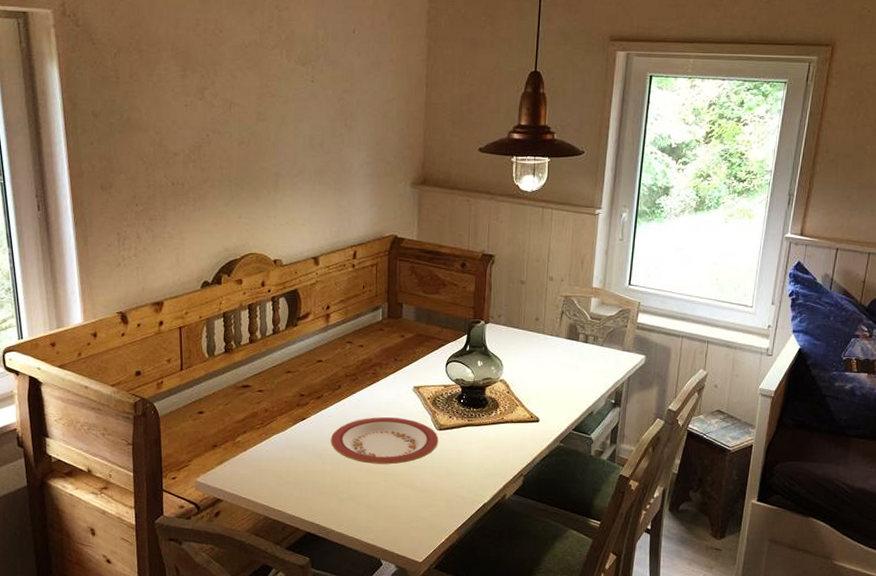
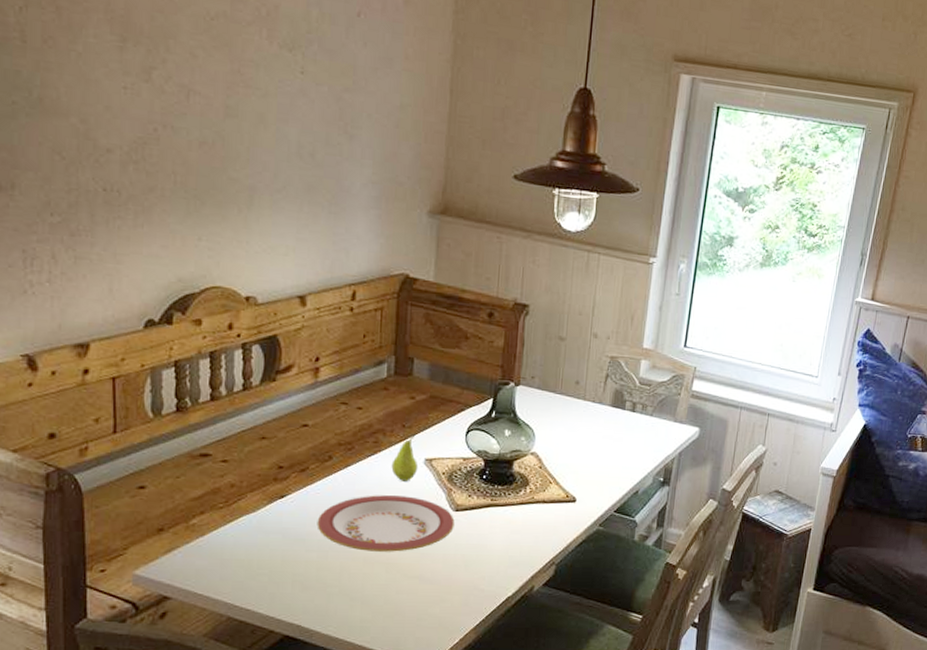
fruit: none [387,366,408,406] -> present [391,434,419,481]

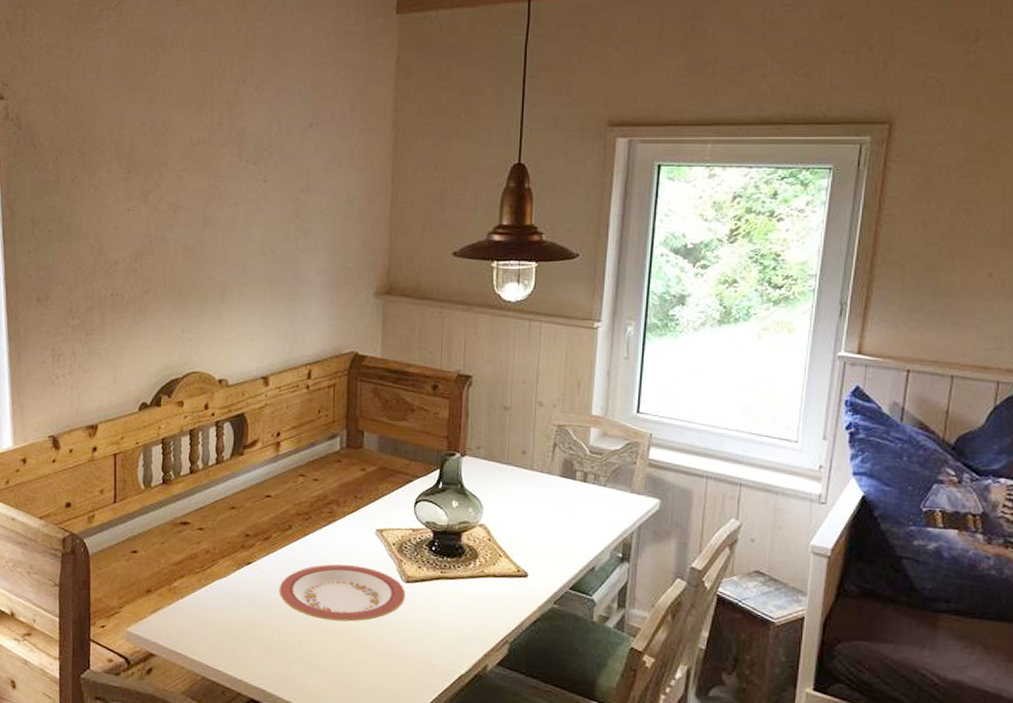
fruit: present [391,434,419,481] -> none [345,505,370,552]

